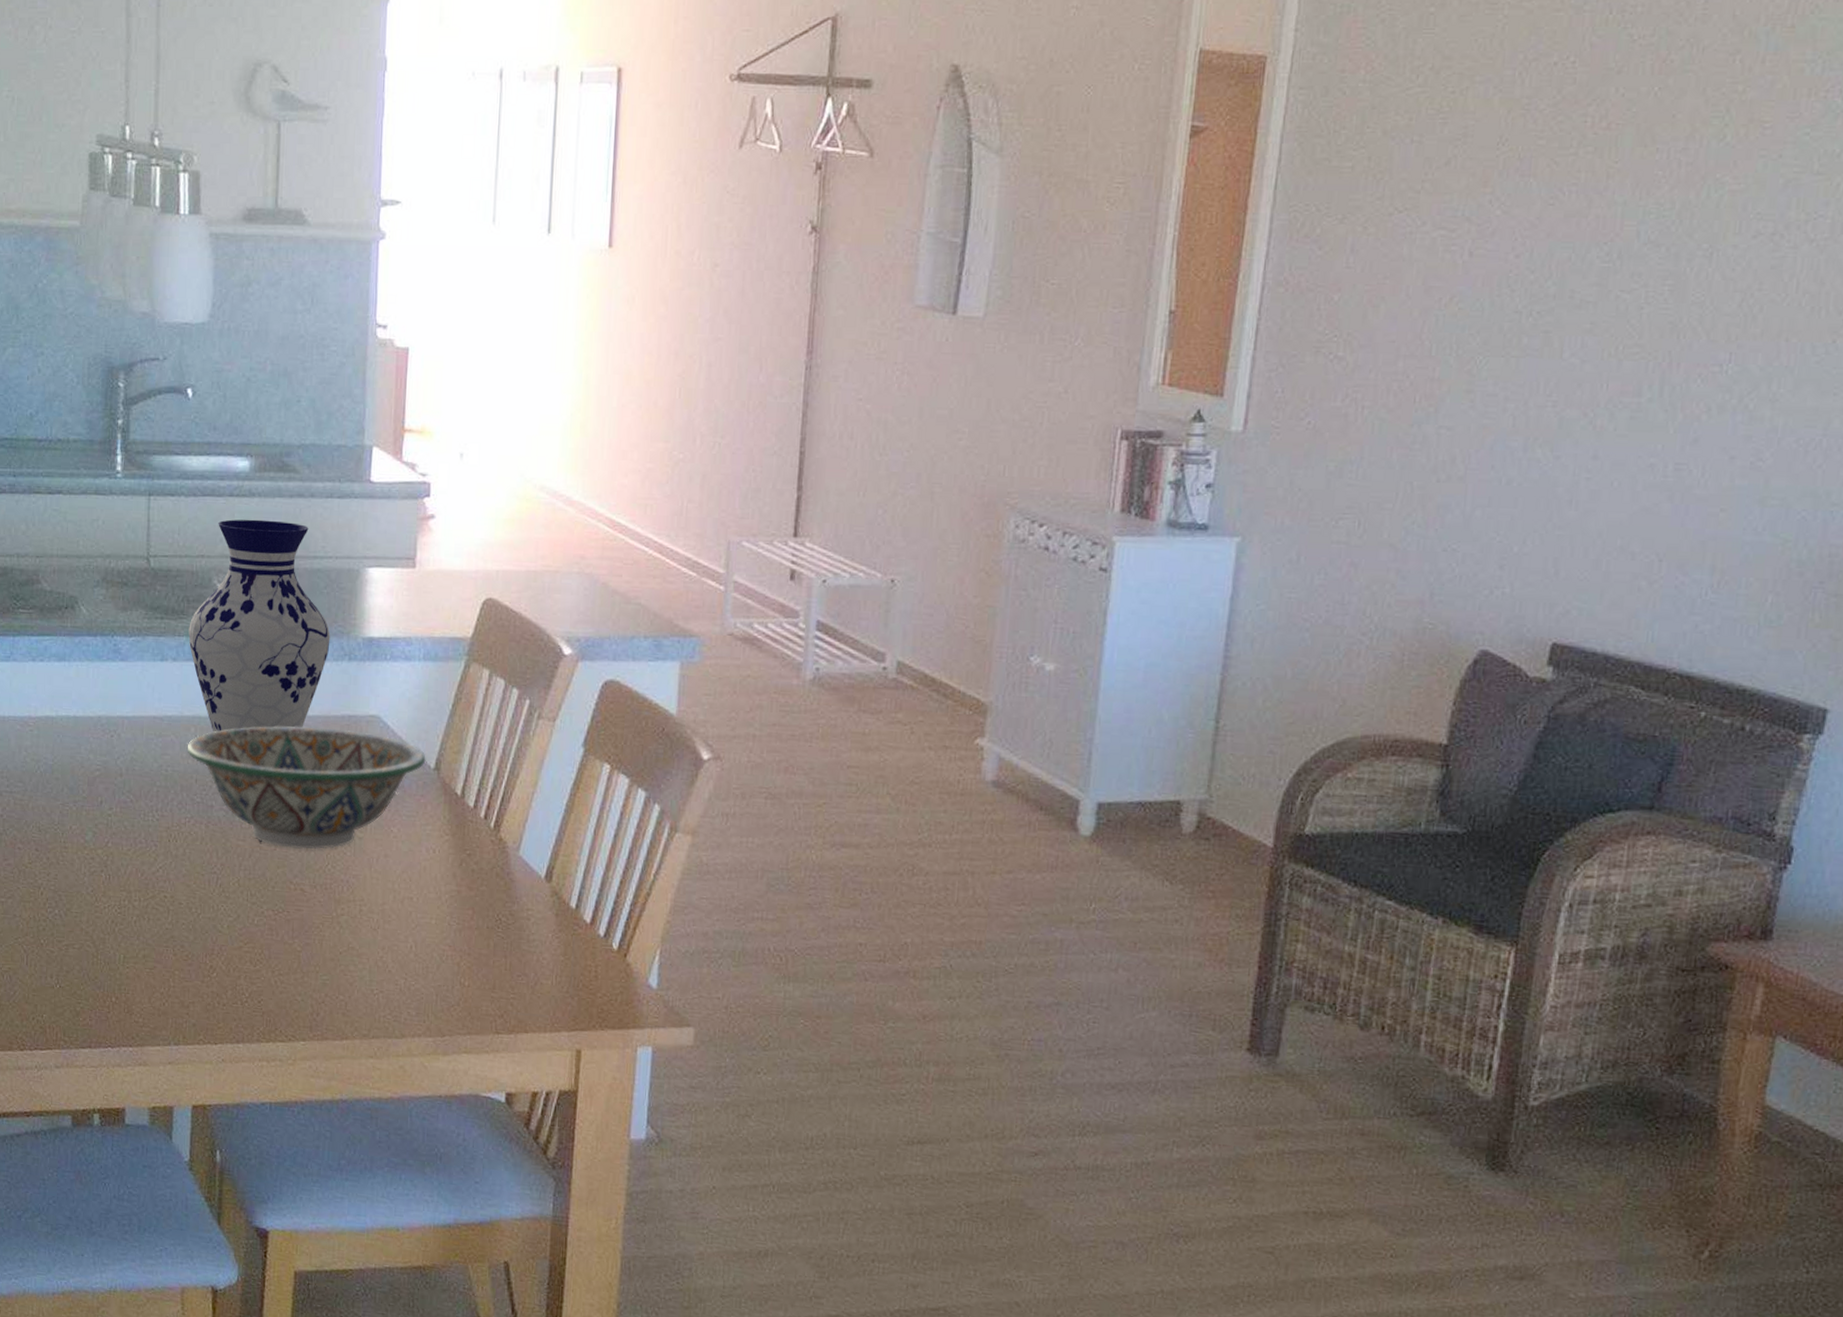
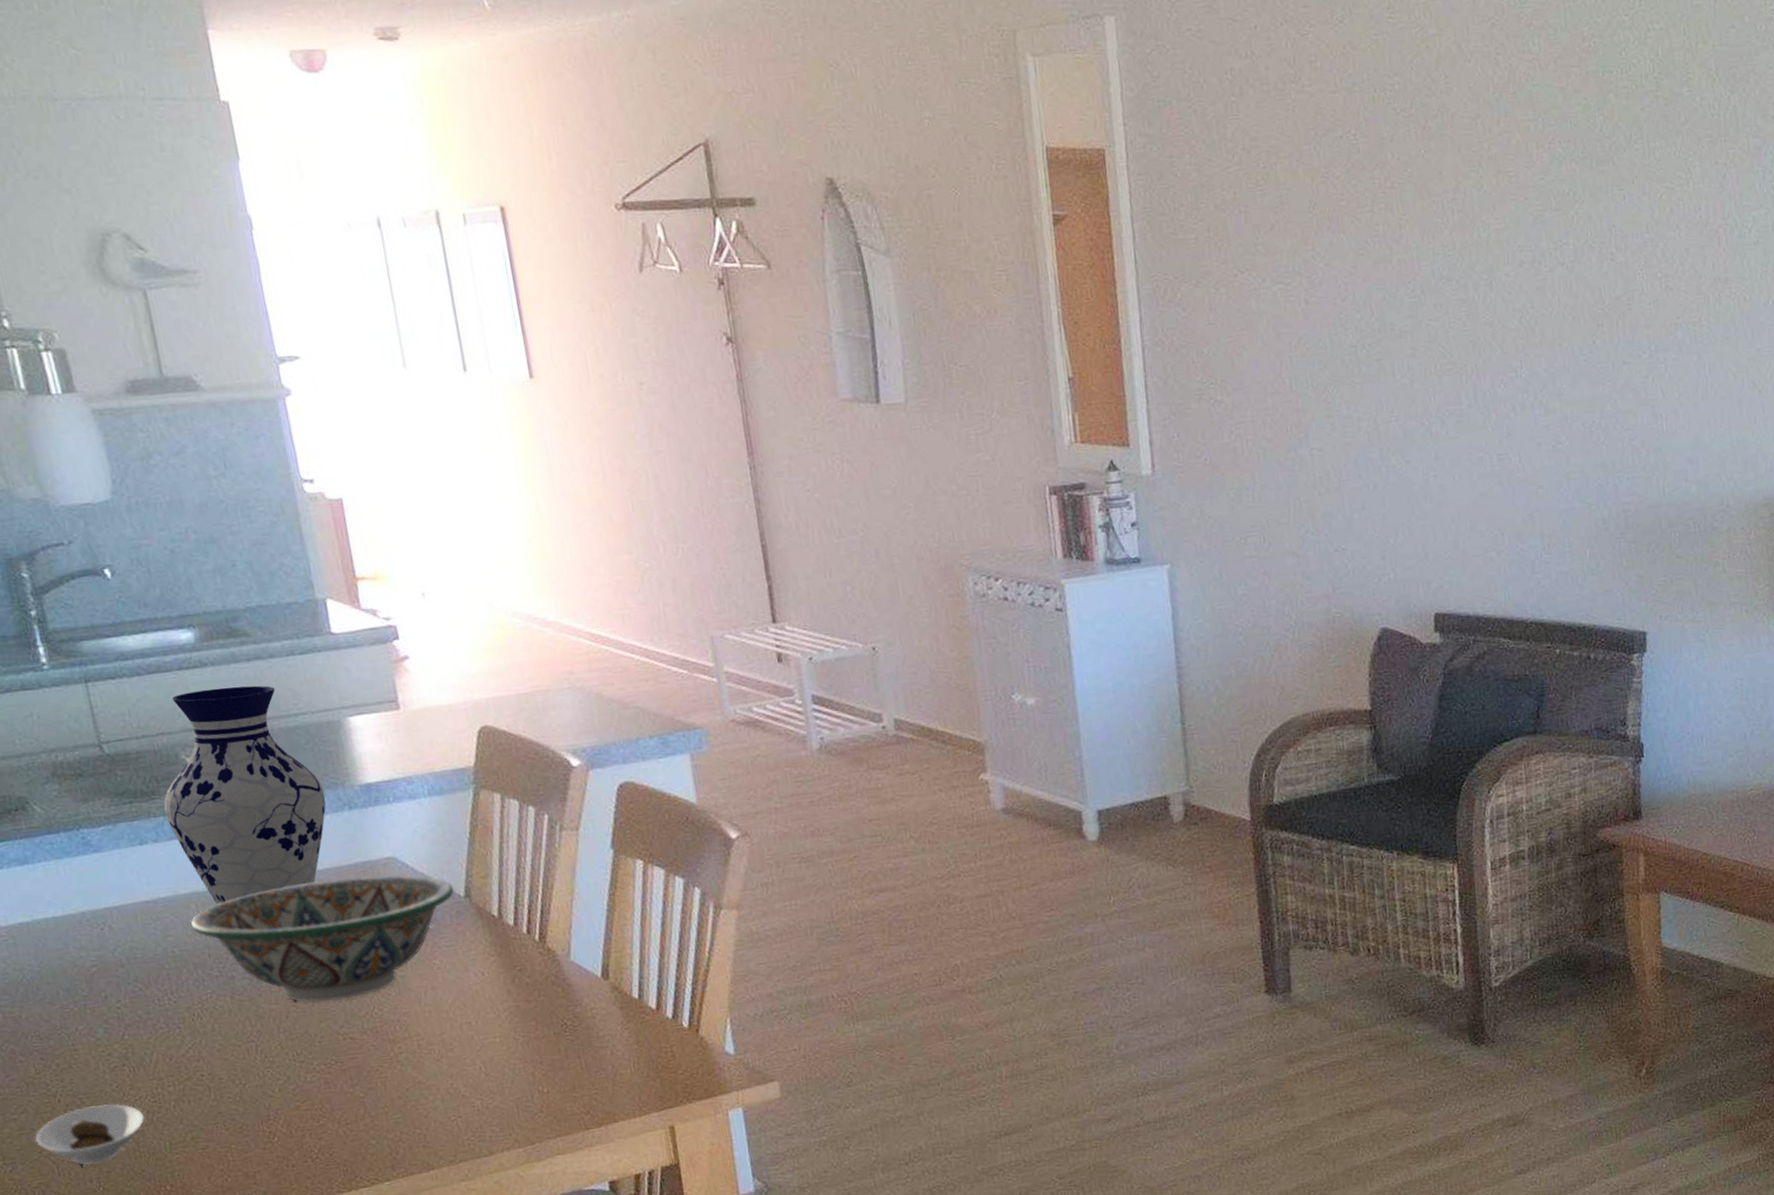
saucer: none [14,904,109,962] -> present [34,1104,145,1166]

